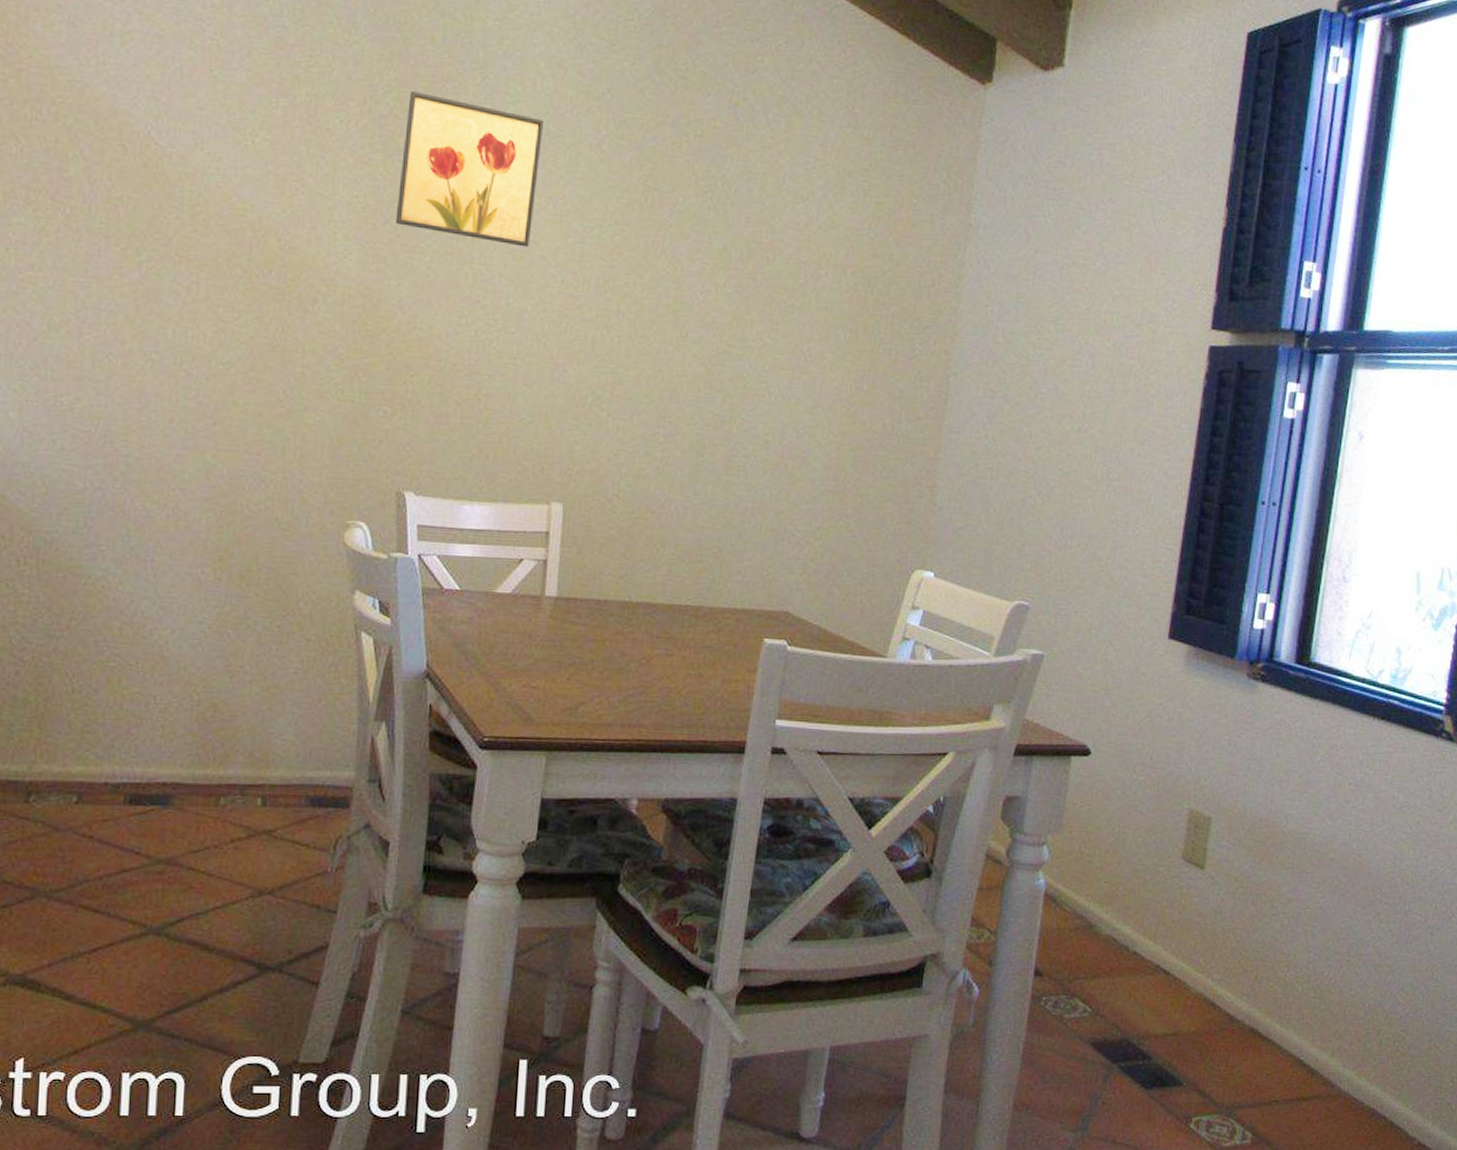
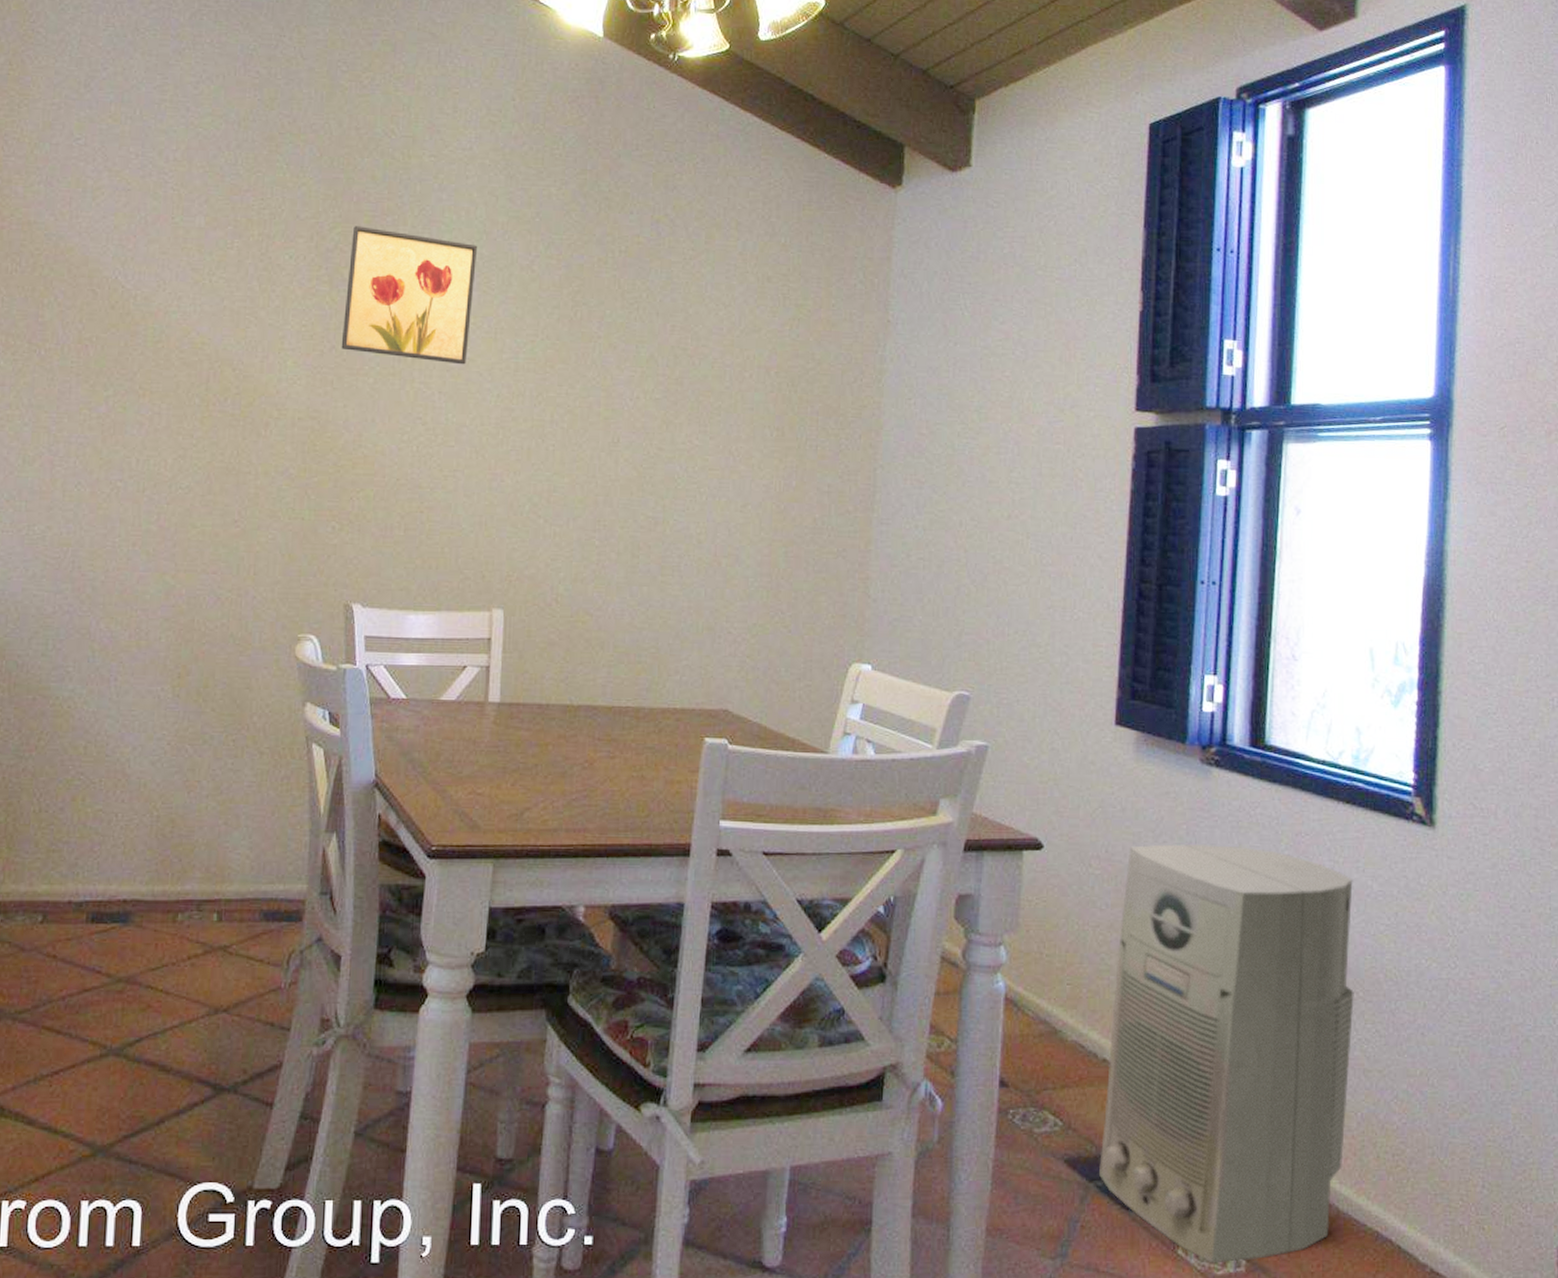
air purifier: none [1122,753,1381,1136] -> present [1099,843,1354,1264]

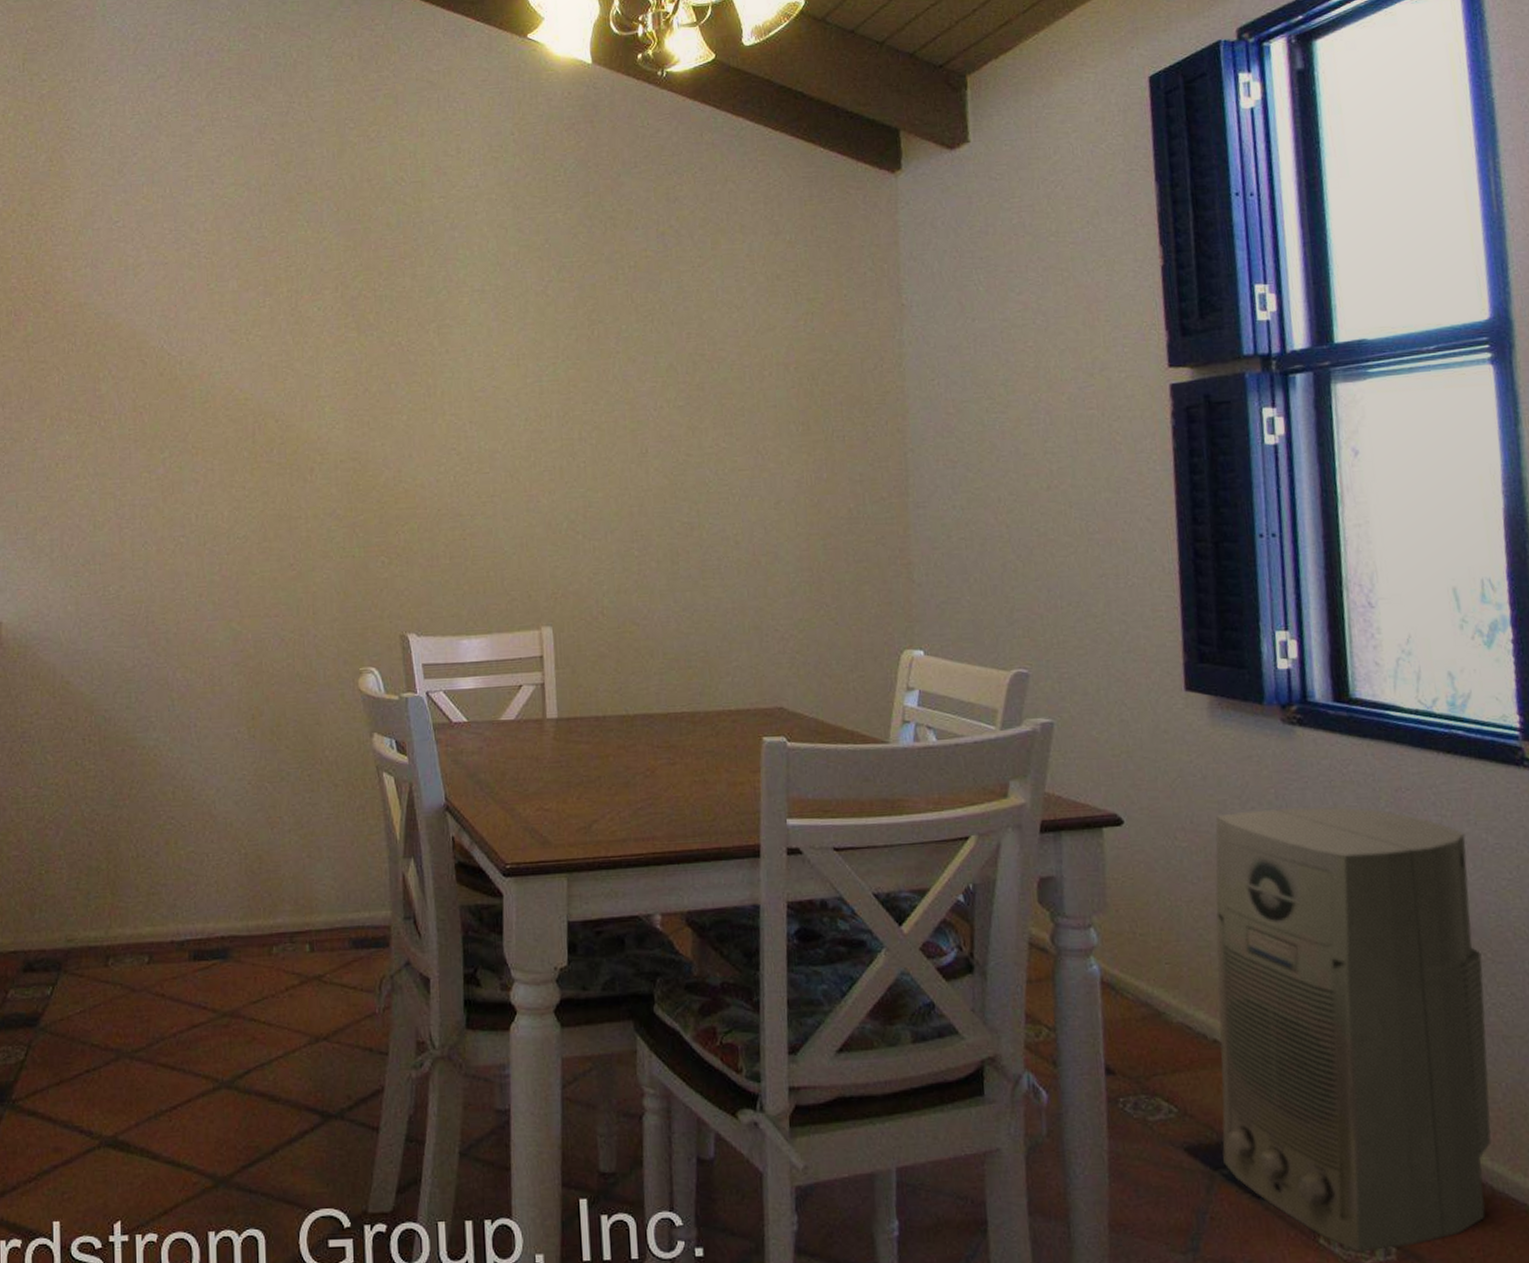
wall art: present [341,226,477,365] -> none [373,272,493,394]

